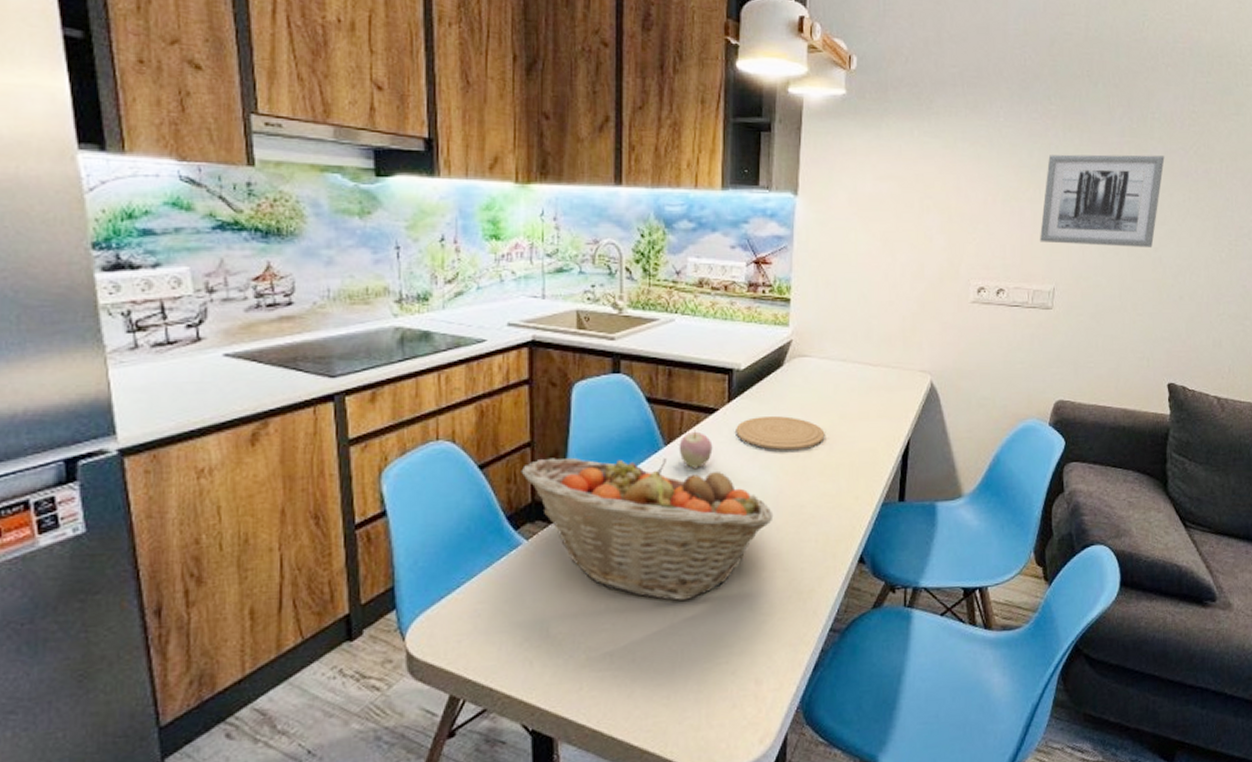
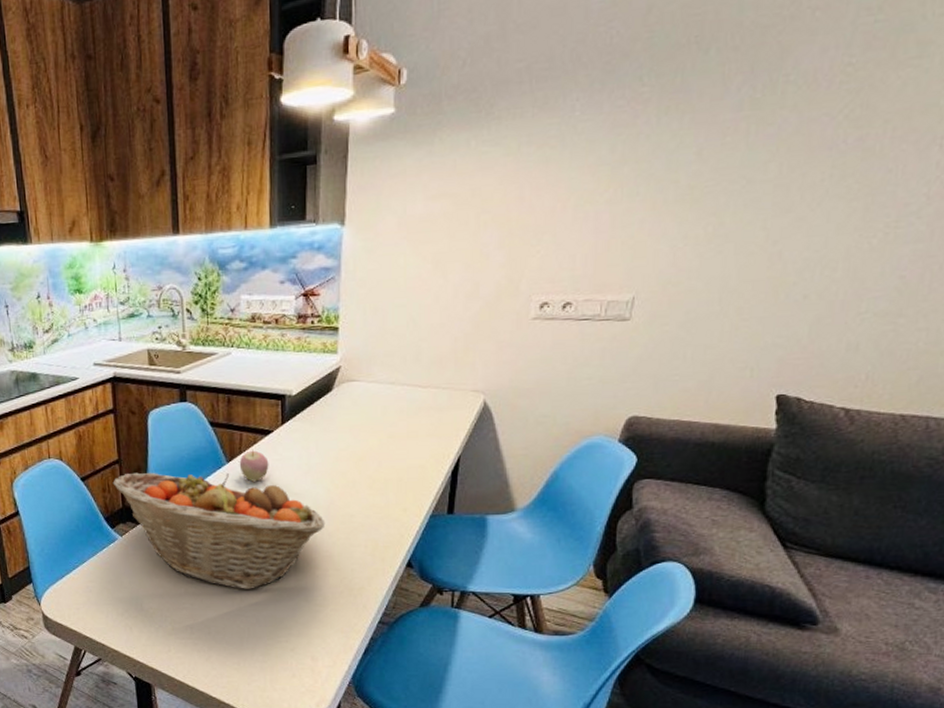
plate: present [736,416,825,450] -> none [289,436,374,466]
wall art: present [1040,154,1165,247] -> none [619,127,799,248]

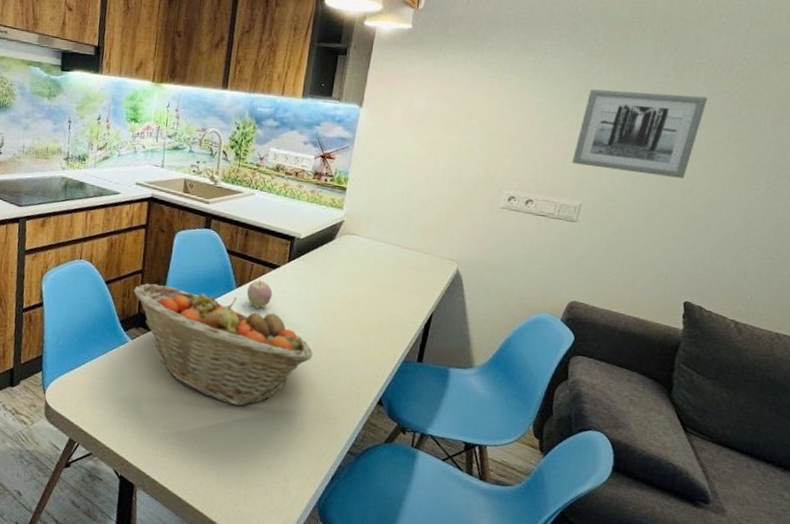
wall art: none [619,127,799,248] -> present [572,89,708,178]

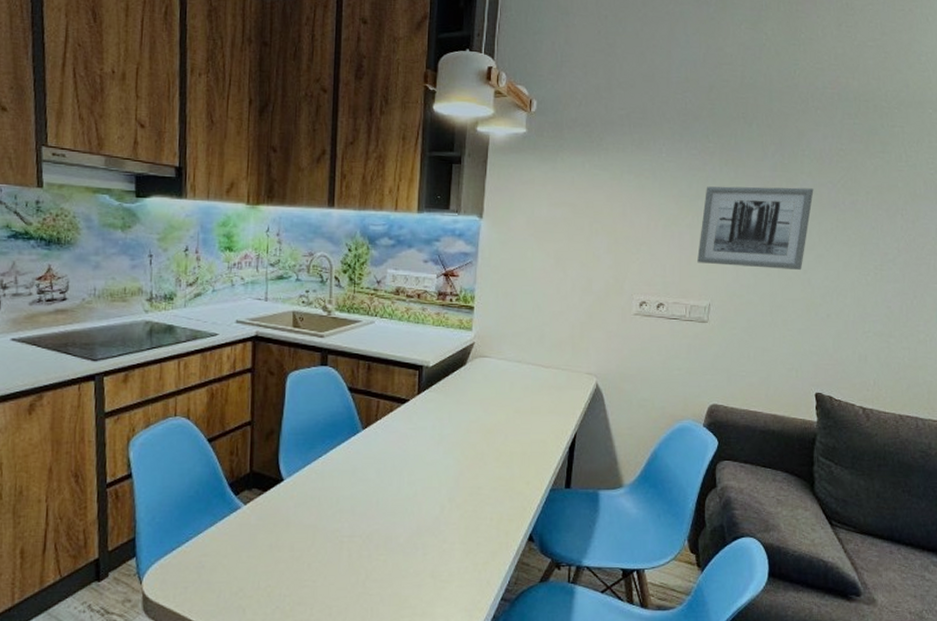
fruit basket: present [133,283,313,406] -> none [242,435,454,564]
apple: present [246,279,273,309] -> none [374,417,404,450]

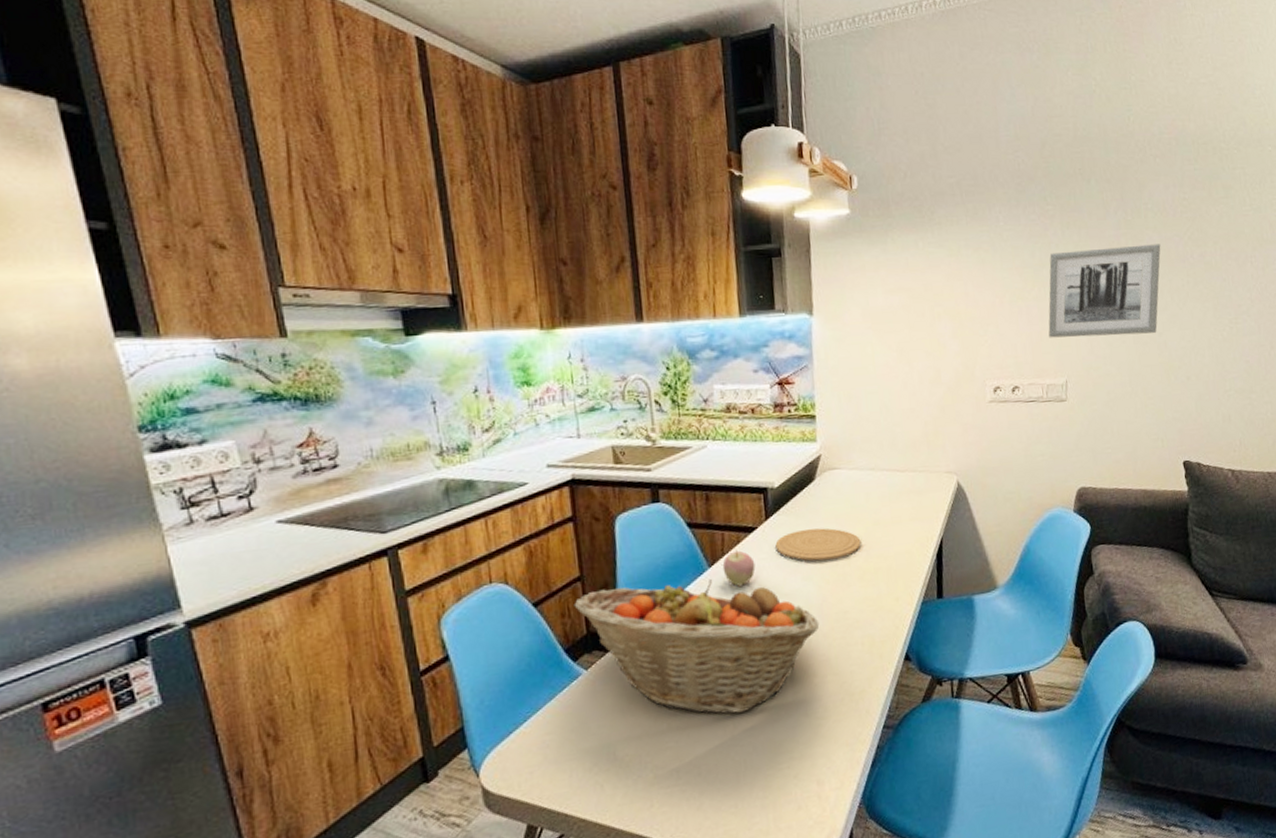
fruit basket: none [242,435,454,564] -> present [574,579,820,714]
apple: none [374,417,404,450] -> present [722,549,756,586]
plate: none [424,408,501,438] -> present [775,528,861,561]

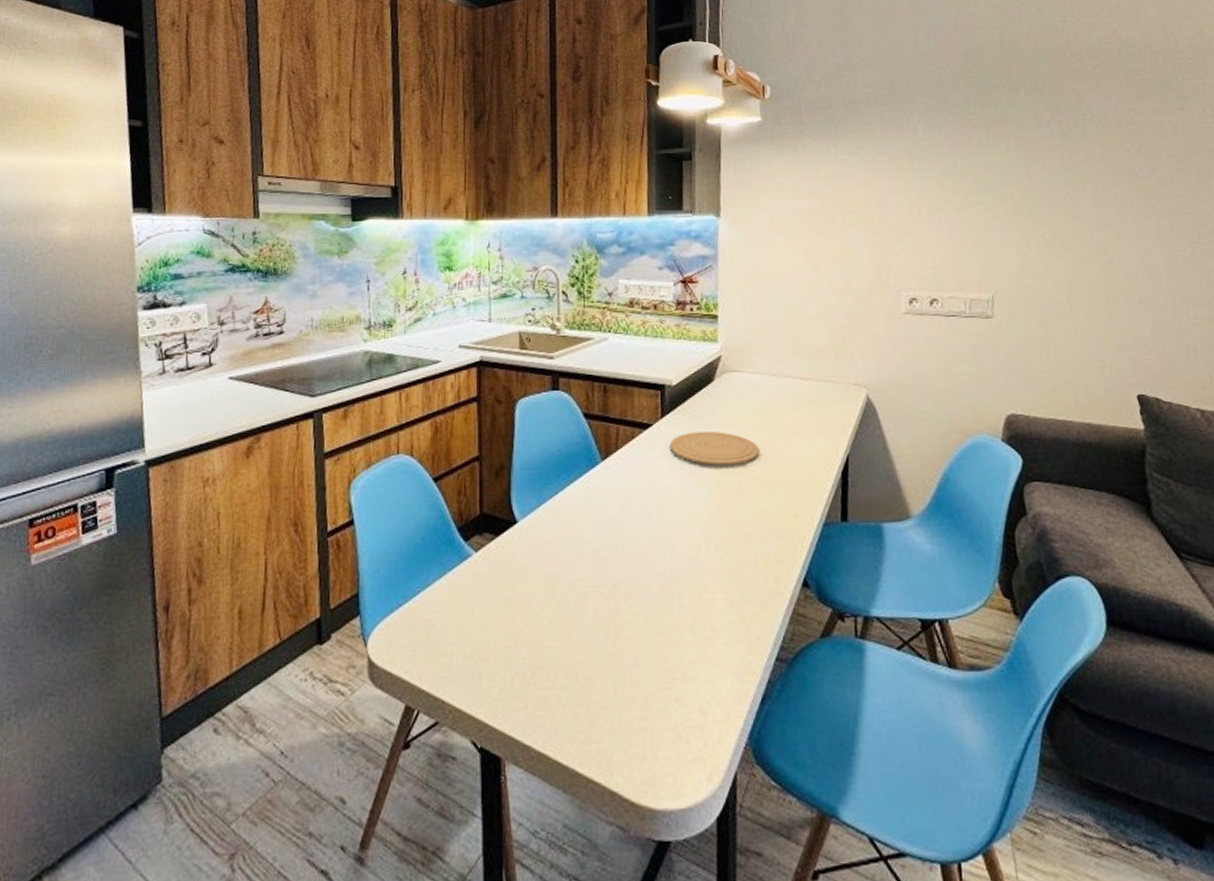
fruit basket: present [574,579,820,714] -> none [470,471,711,619]
apple: present [722,549,756,586] -> none [615,445,648,483]
wall art: present [1048,244,1161,338] -> none [971,156,1104,251]

